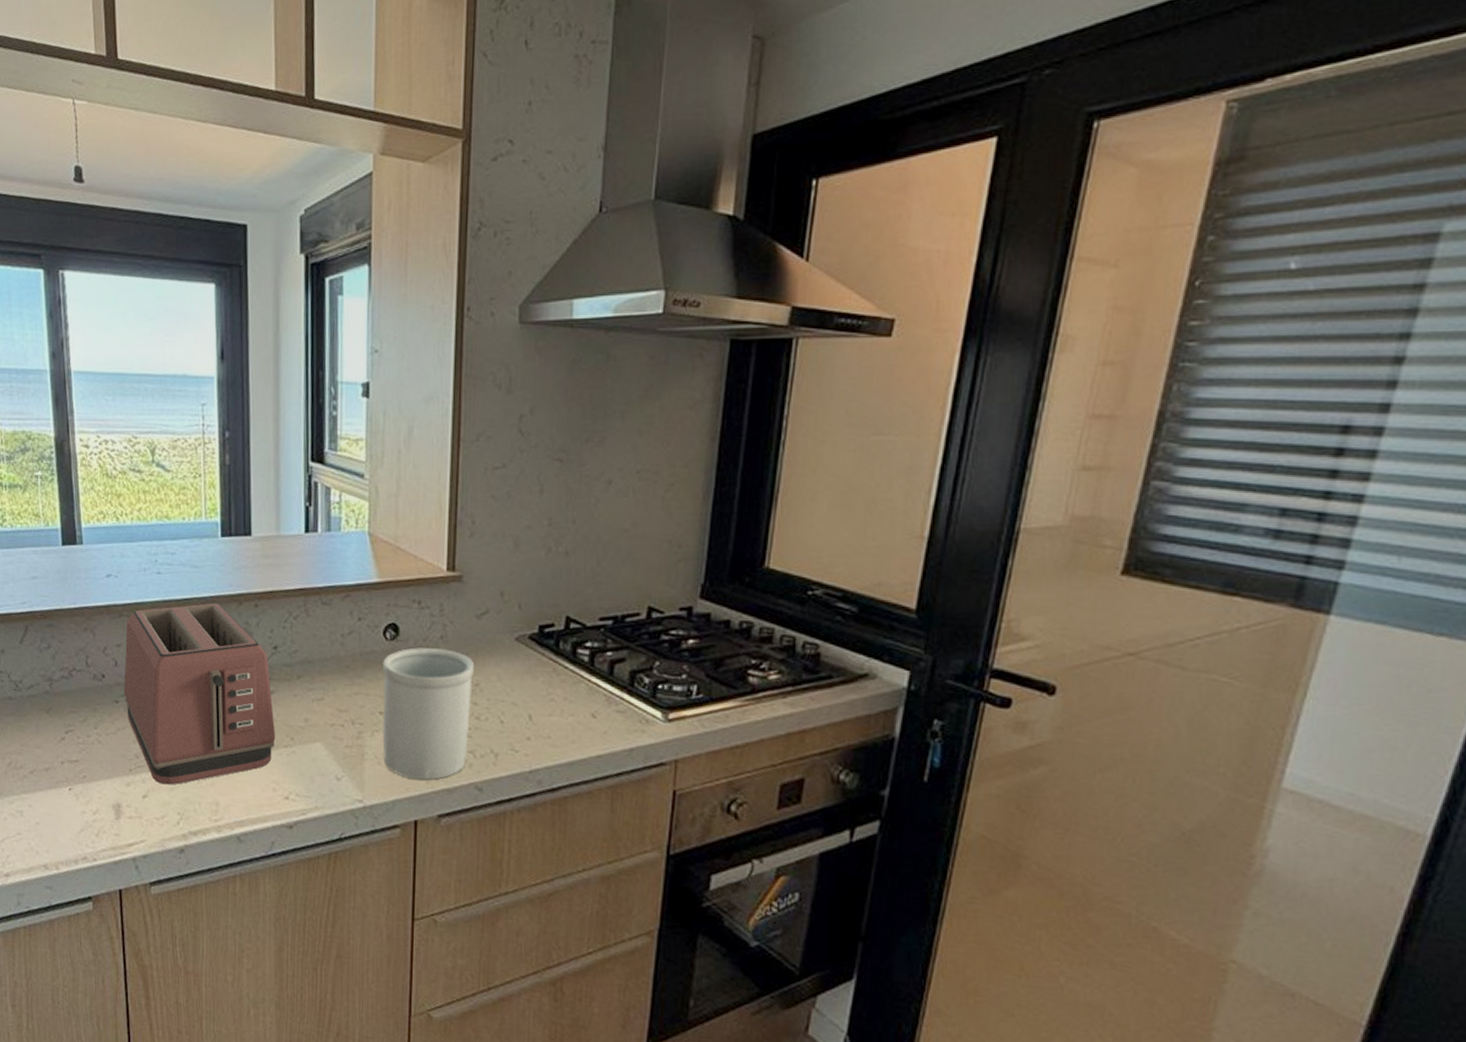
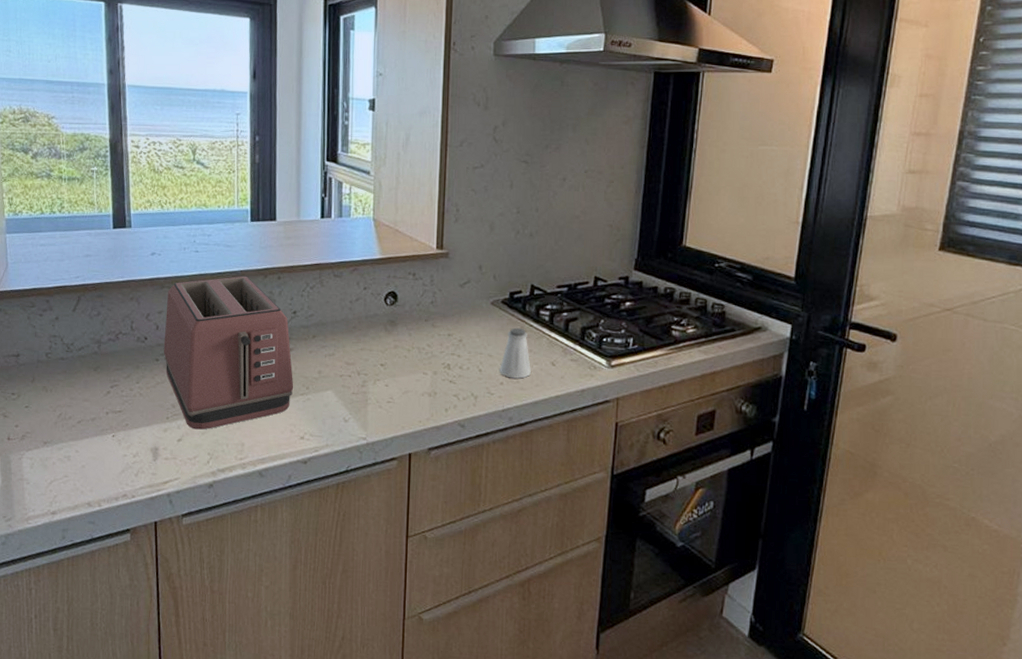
utensil holder: present [382,647,475,780] -> none [383,311,459,420]
saltshaker: none [526,669,566,733] -> present [499,327,531,379]

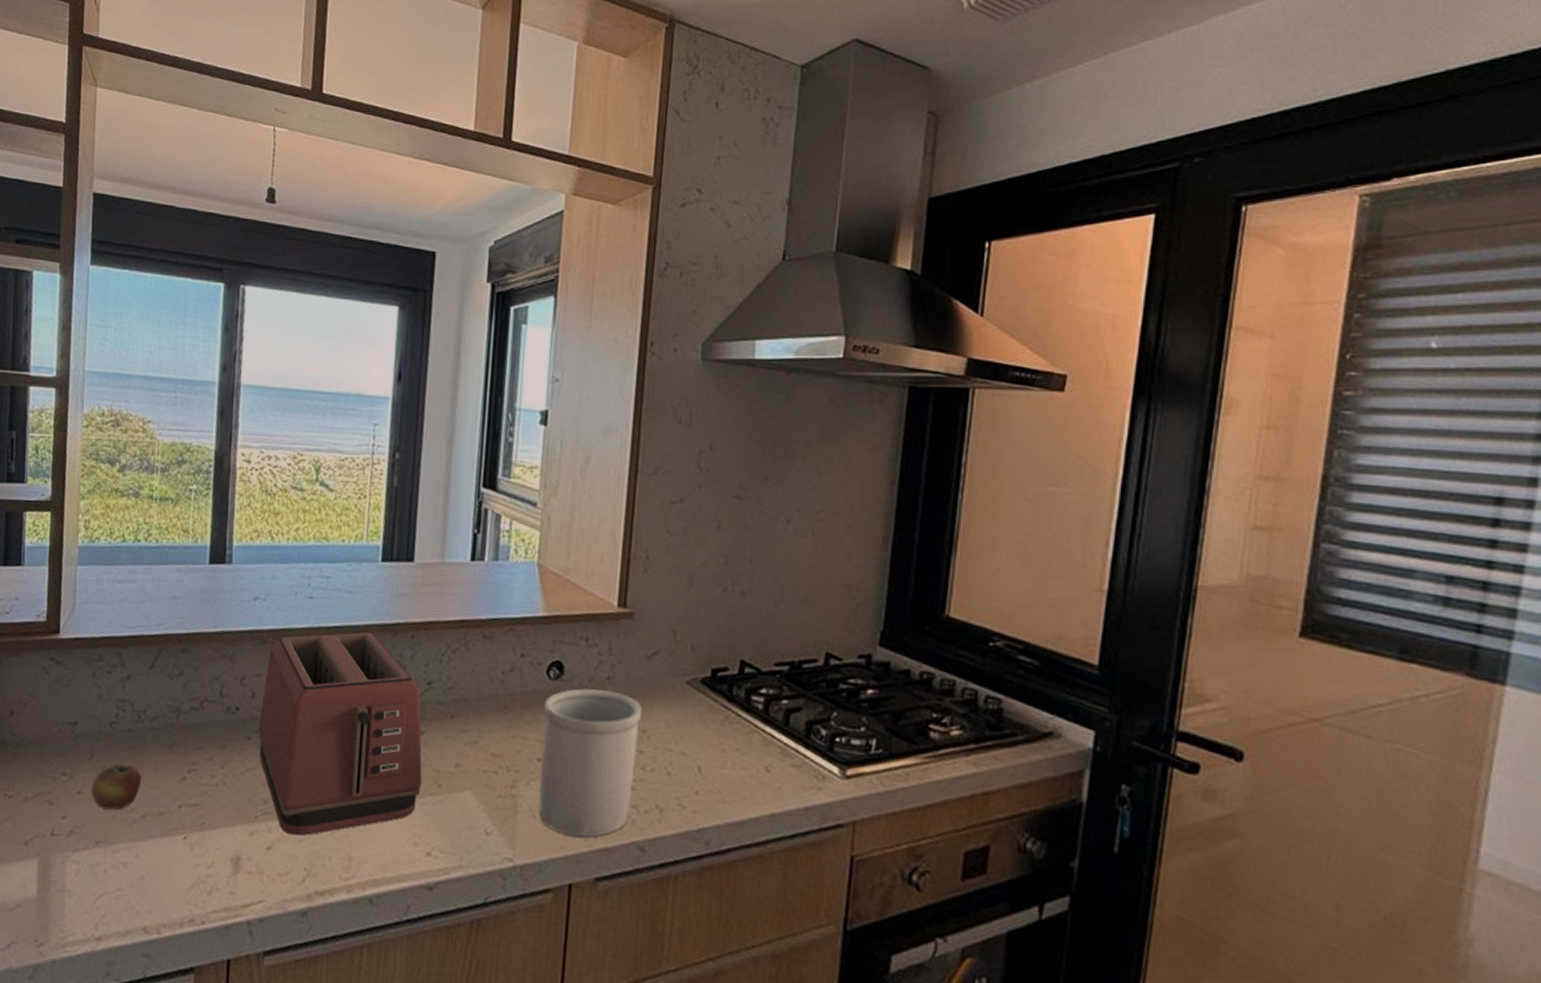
apple: none [36,384,75,419] -> present [90,764,142,811]
utensil holder: none [383,311,459,420] -> present [538,688,643,837]
saltshaker: present [499,327,531,379] -> none [695,716,737,788]

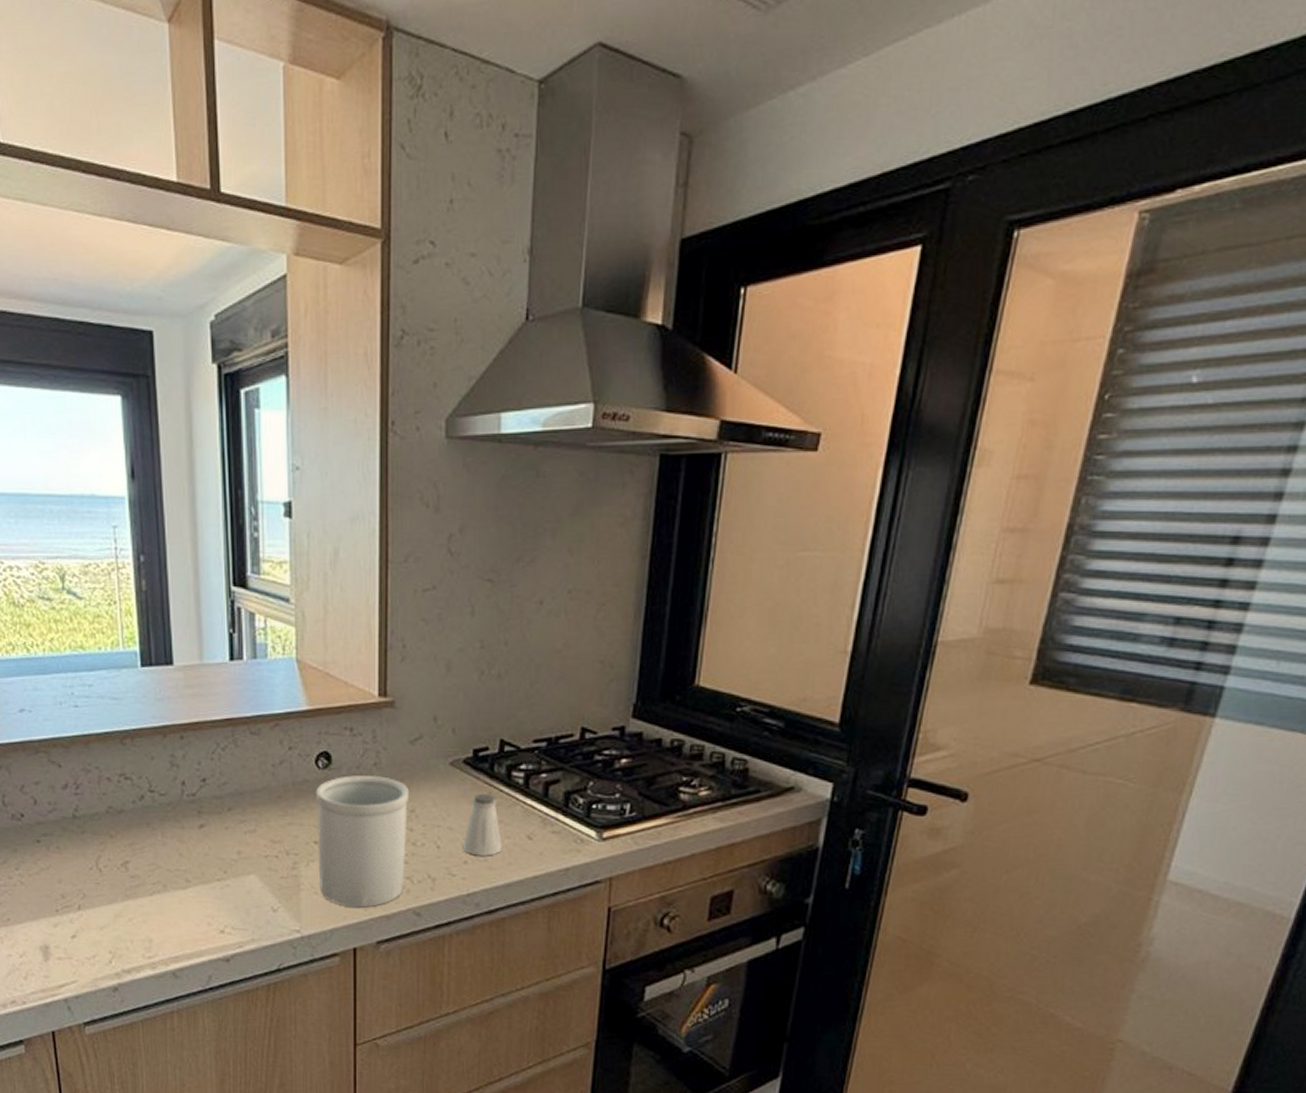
toaster: present [258,631,422,836] -> none [44,735,209,924]
saltshaker: none [695,716,737,788] -> present [462,793,502,856]

